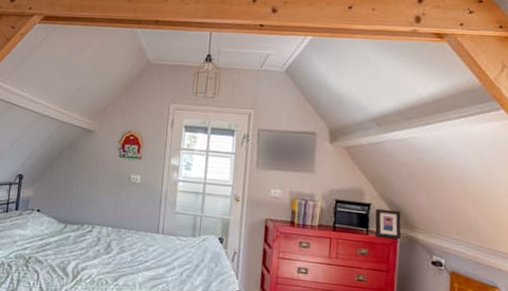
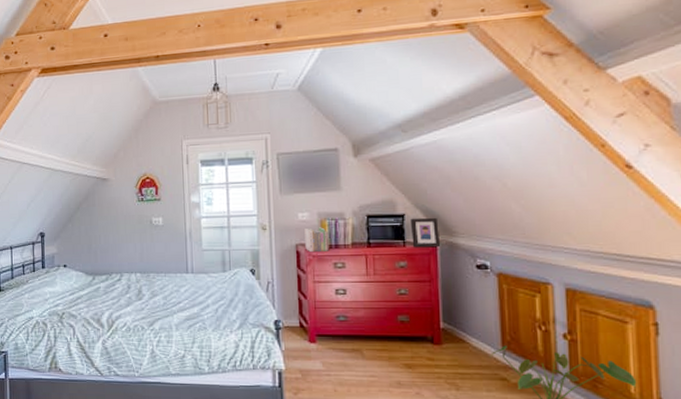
books: none [274,204,298,230] -> present [305,227,330,253]

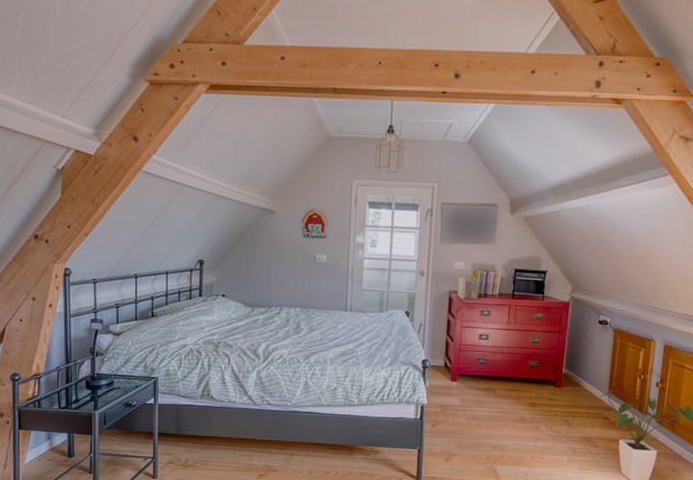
picture frame: present [409,217,441,248] -> none [549,275,574,303]

